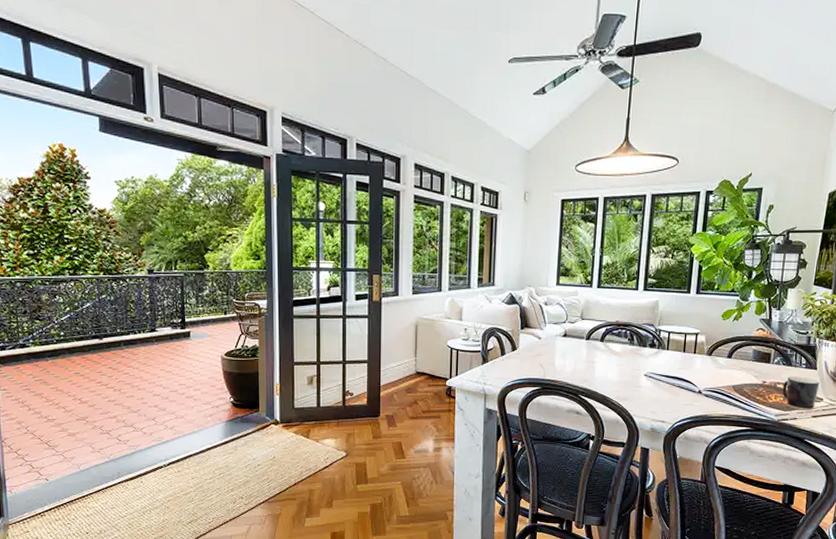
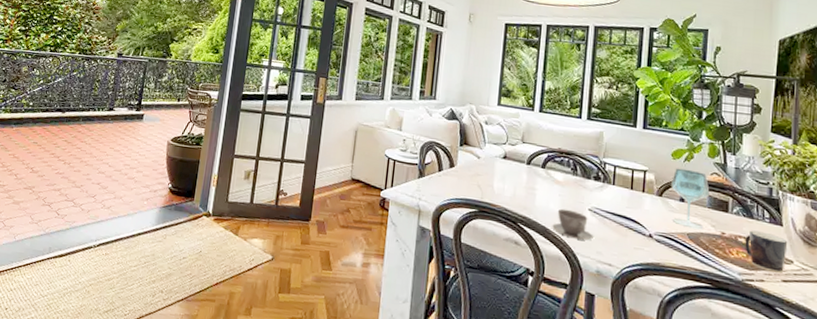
teacup: none [610,377,648,403] -> present [552,209,593,241]
wine glass: none [720,328,755,381] -> present [671,168,710,230]

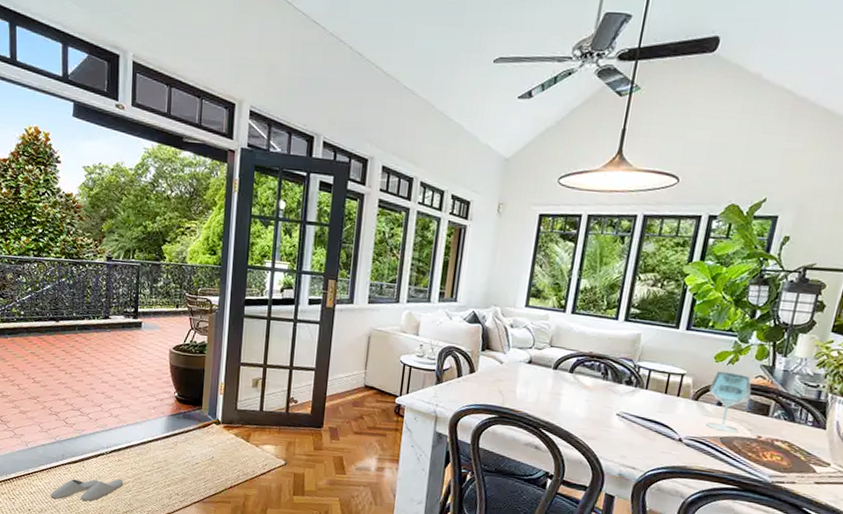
slippers: none [30,274,108,299] -> present [50,478,123,501]
teacup: present [552,209,593,241] -> none [576,414,619,445]
mug: present [745,230,788,274] -> none [780,434,828,477]

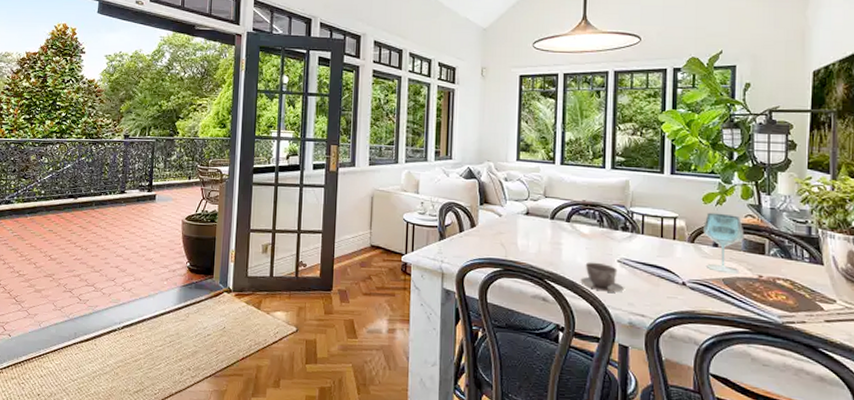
slippers: present [50,478,123,501] -> none [60,355,134,382]
teacup: none [576,414,619,445] -> present [580,262,624,293]

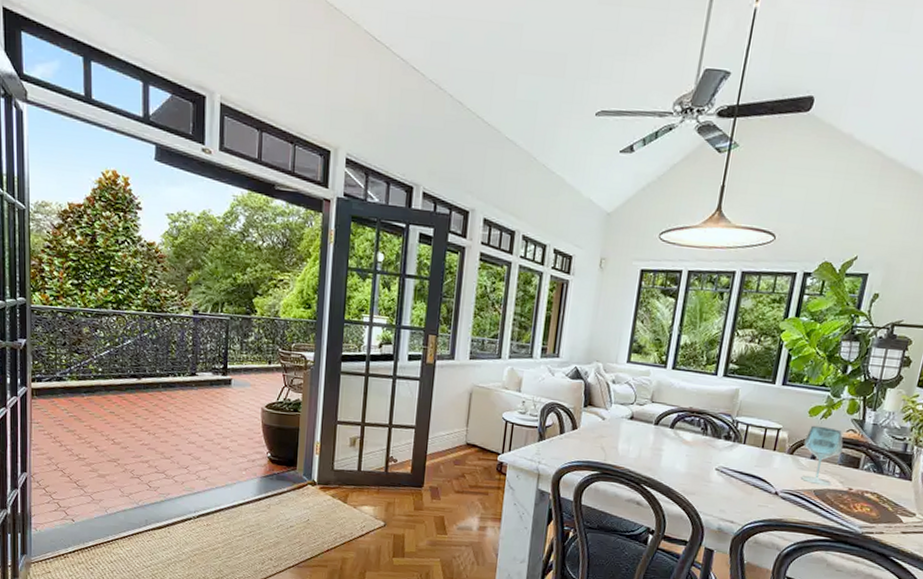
teacup: present [580,262,624,293] -> none [676,469,718,500]

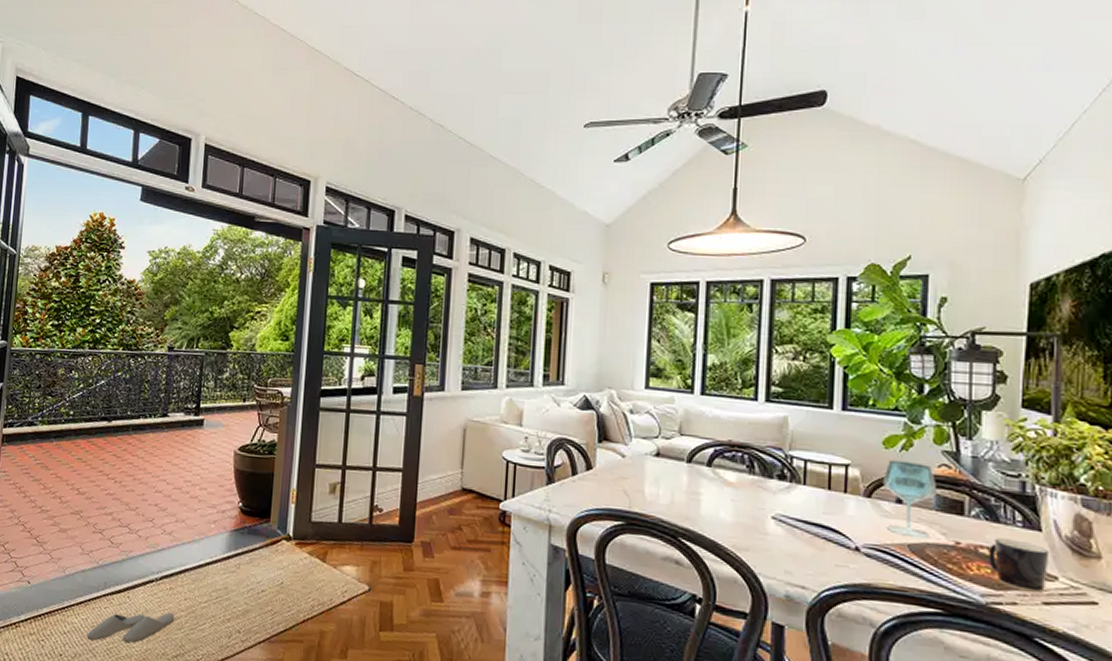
slippers: none [132,544,212,569] -> present [86,612,174,643]
mug: none [870,485,914,527] -> present [989,538,1050,595]

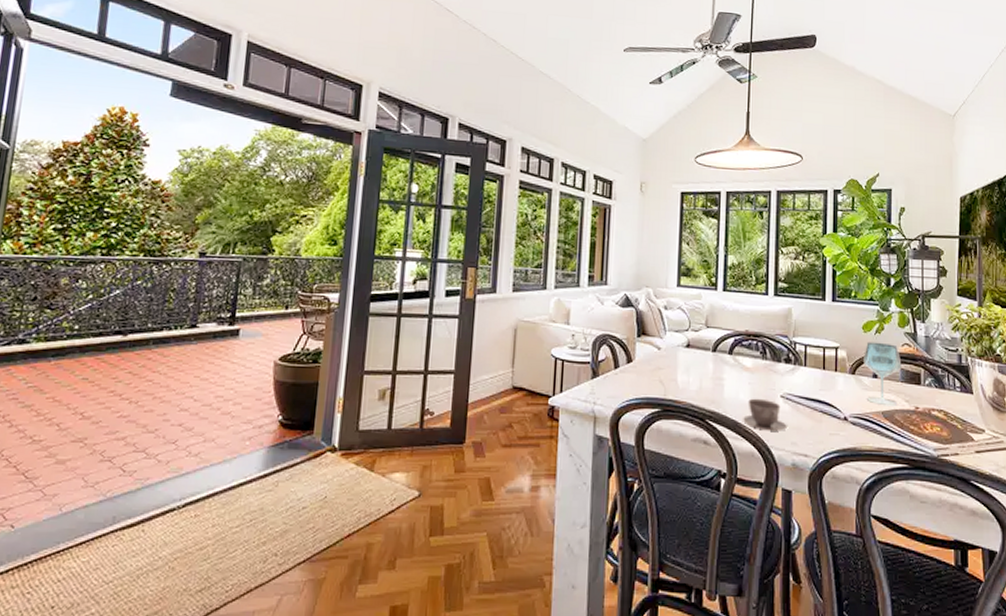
slippers: present [86,612,174,643] -> none [87,542,199,584]
teacup: none [724,517,780,557] -> present [743,398,787,431]
mug: present [989,538,1050,595] -> none [938,401,979,445]

